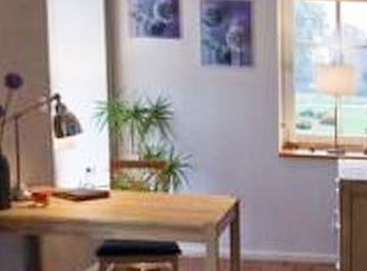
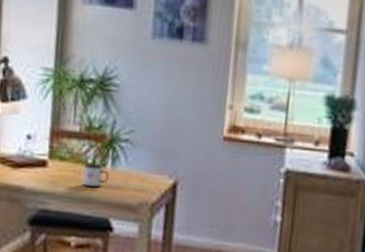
mug: none [146,191,172,214] -> present [82,163,109,188]

